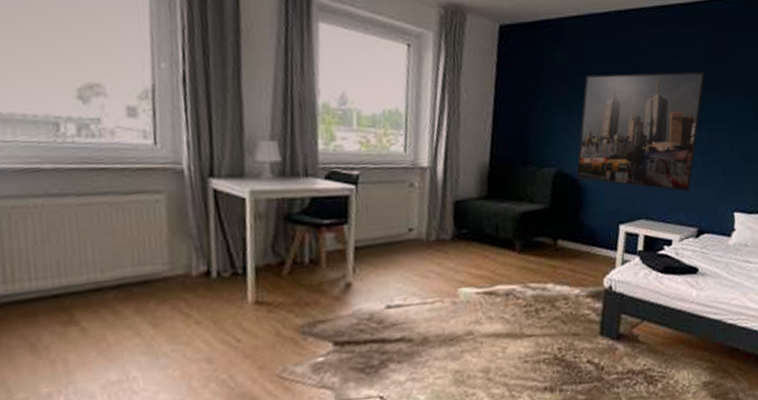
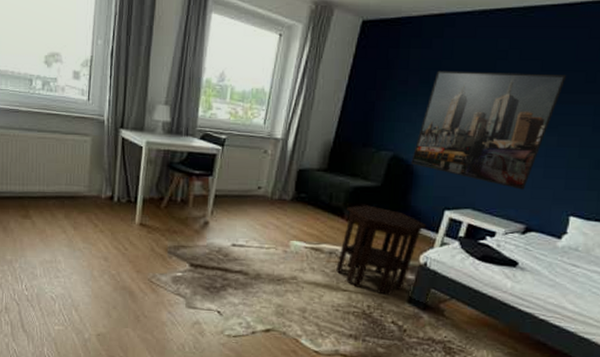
side table: none [516,231,605,332] -> present [336,205,427,295]

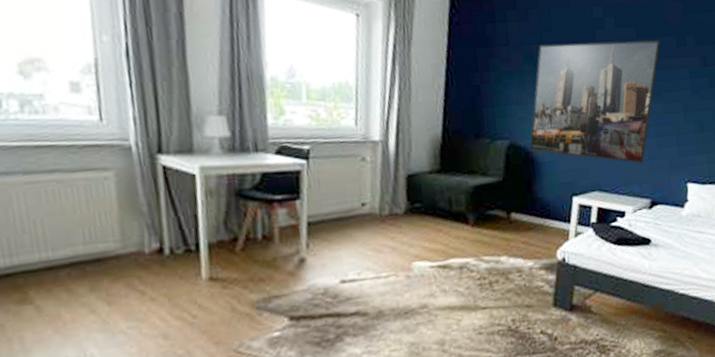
side table: present [336,205,427,295] -> none [470,204,558,304]

